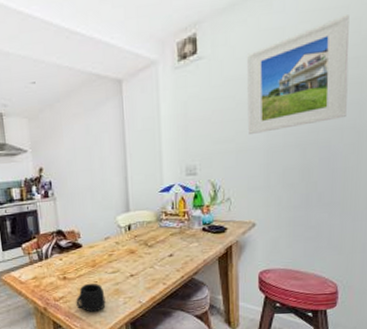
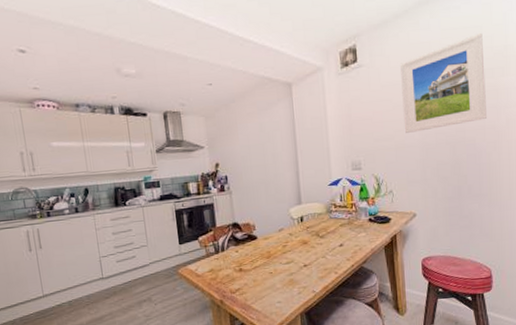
mug: present [76,283,106,312] -> none [252,274,281,303]

